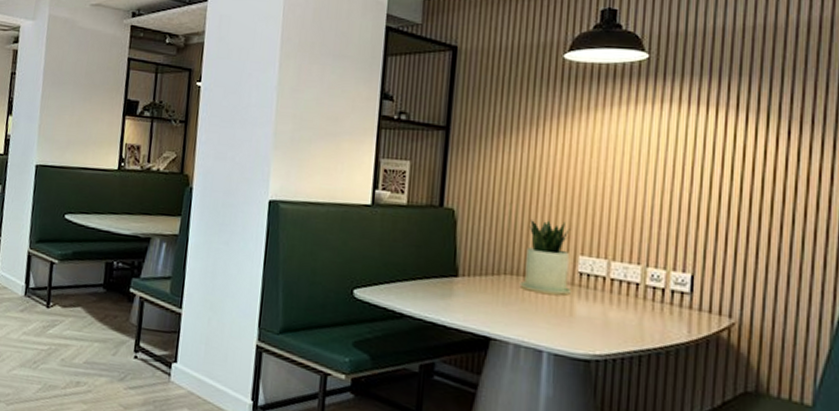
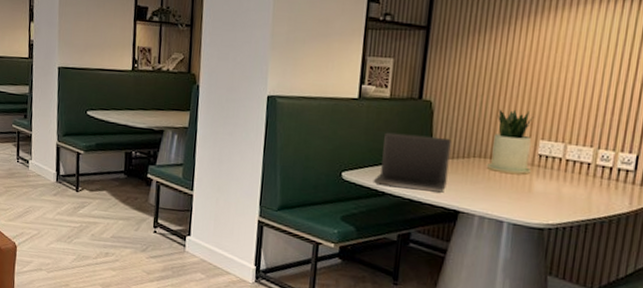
laptop computer: none [389,244,478,315] -> present [373,132,451,193]

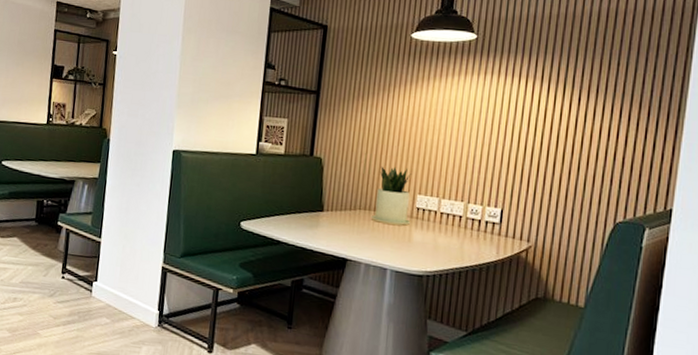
laptop computer: present [373,132,451,193] -> none [269,185,340,242]

